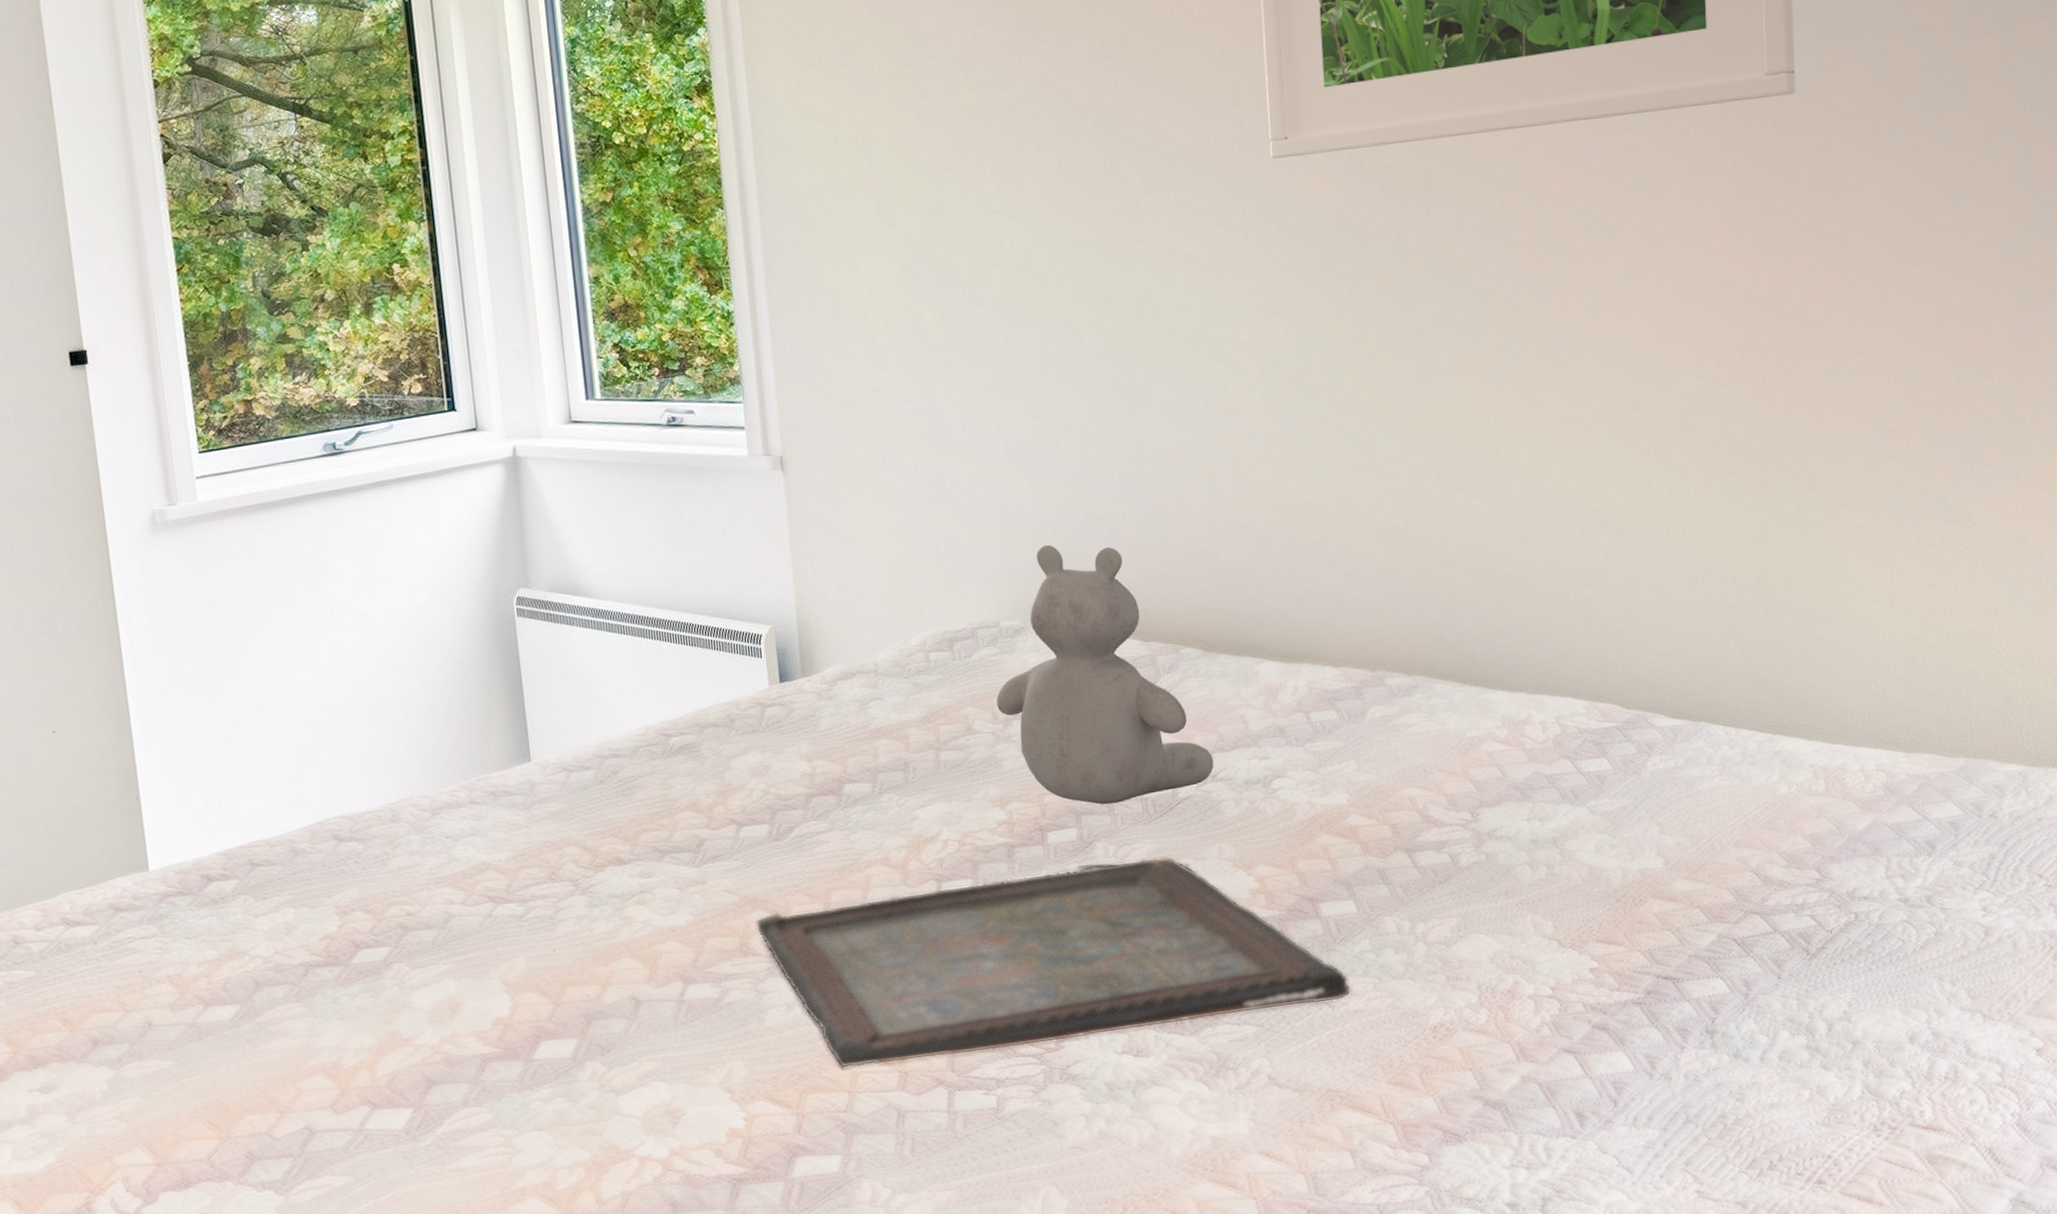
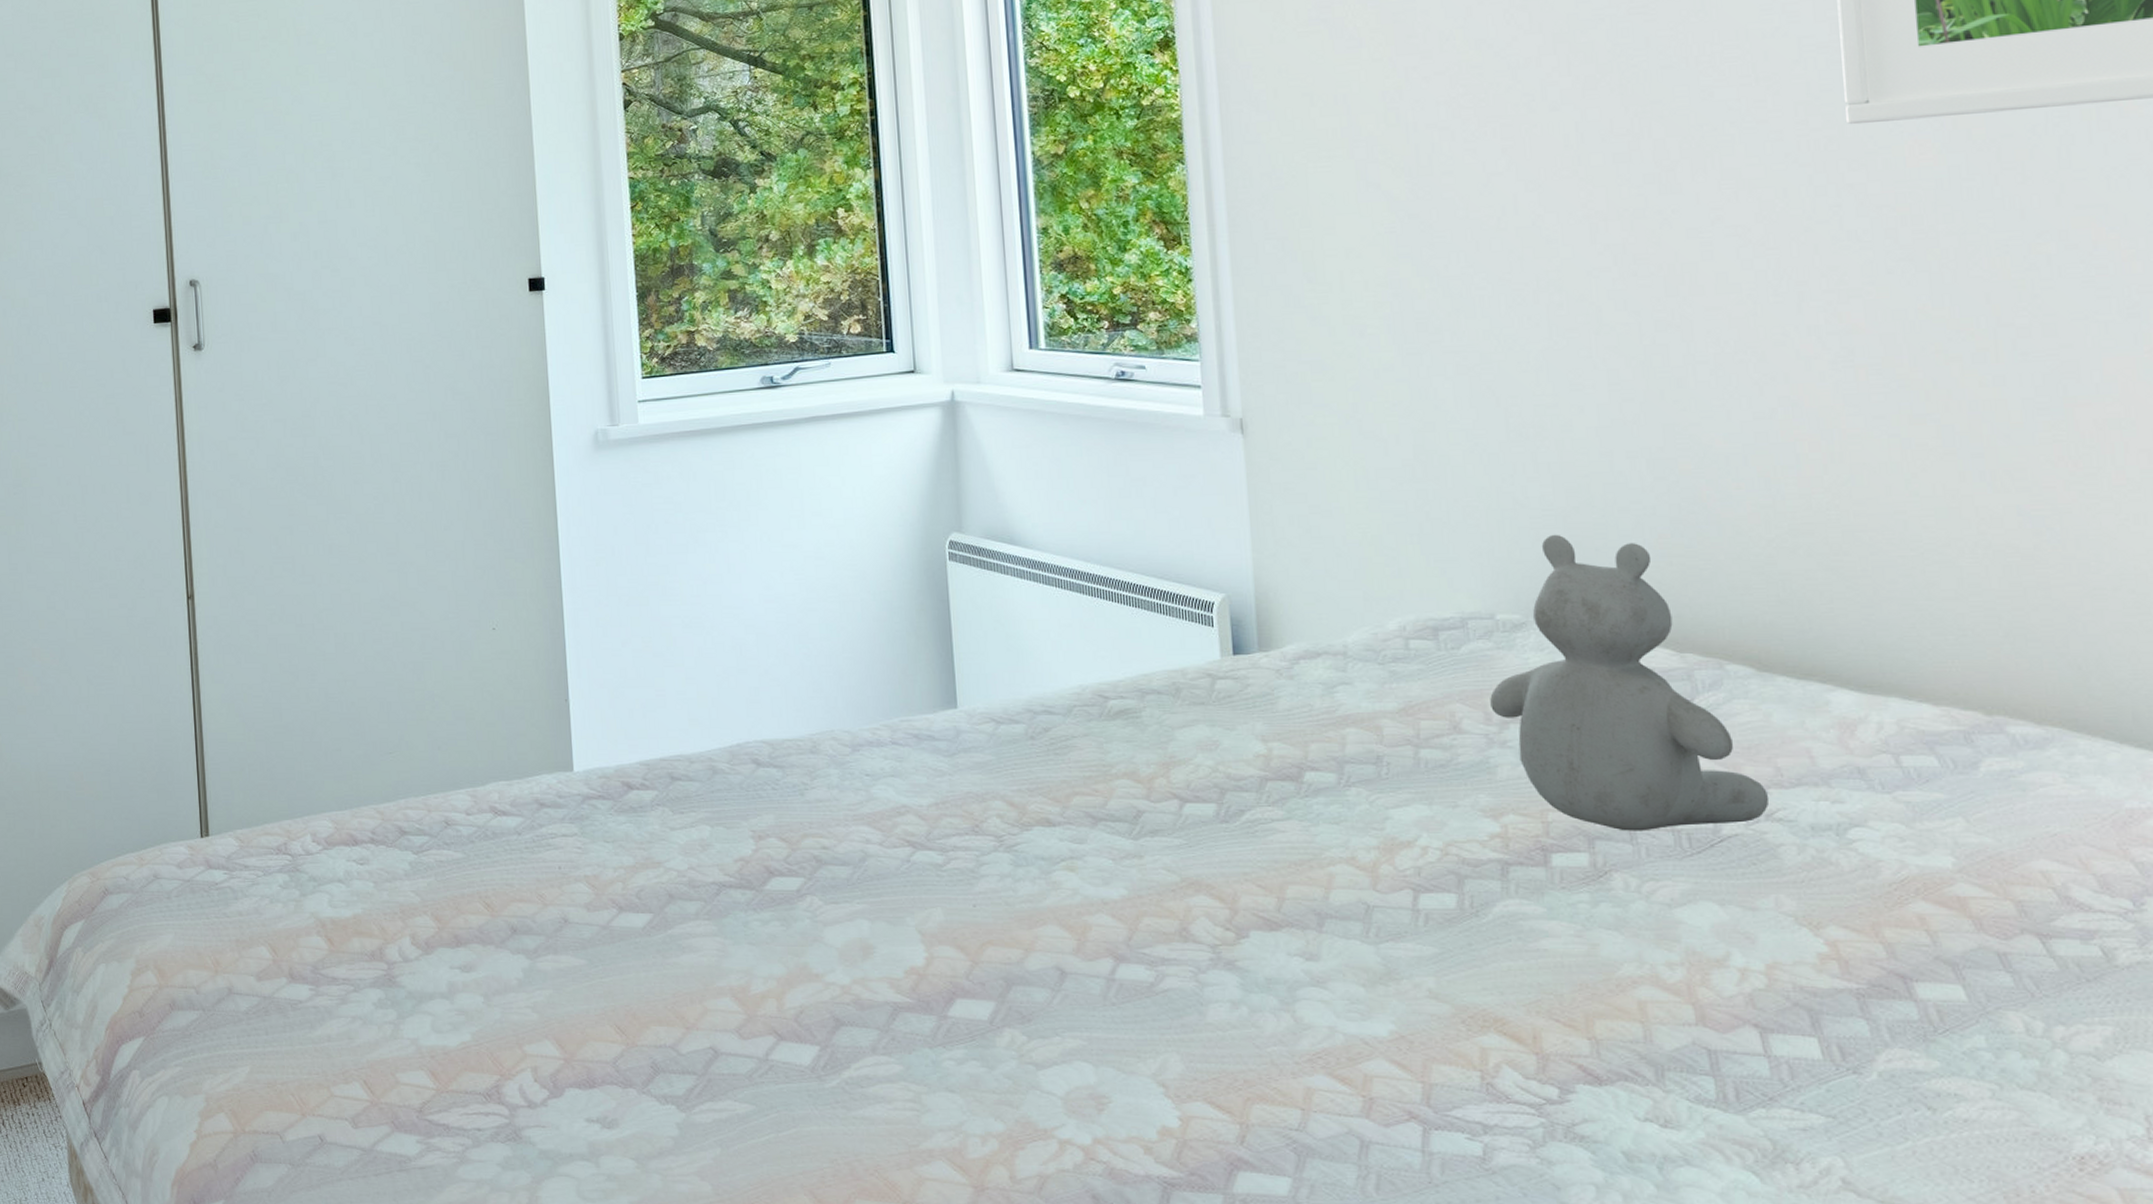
serving tray: present [755,856,1352,1069] -> none [1197,899,1961,1103]

